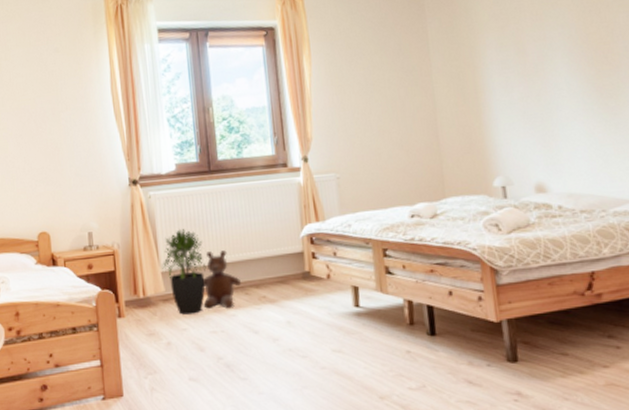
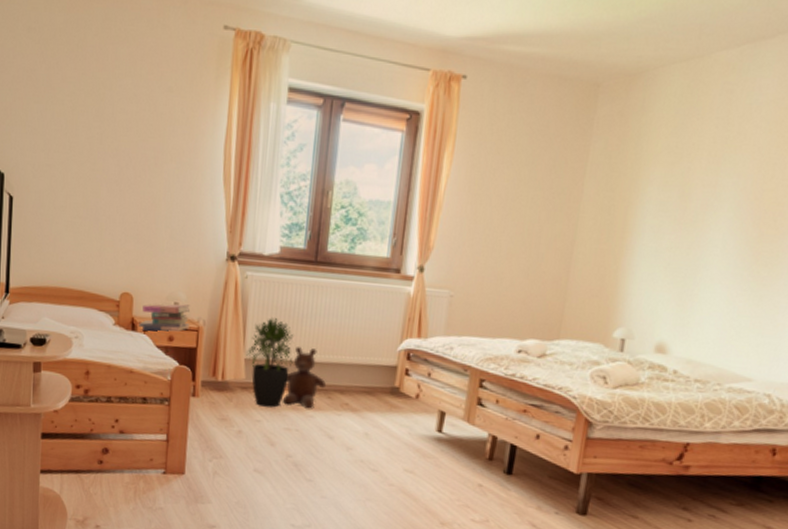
books: none [59,232,106,264] -> present [139,303,190,332]

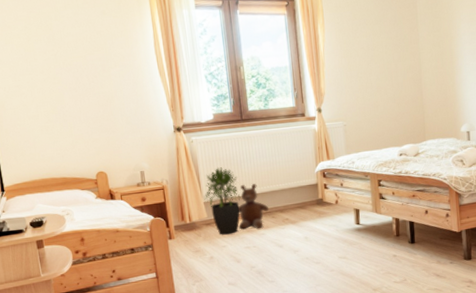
books: present [139,303,190,332] -> none [116,171,157,198]

